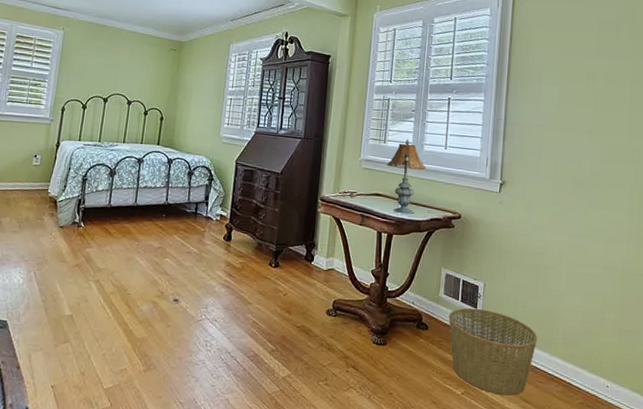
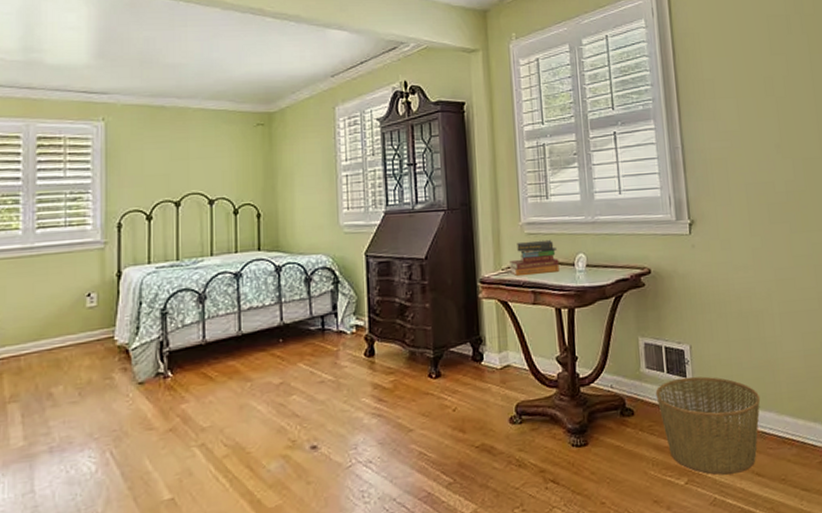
books: none [346,173,386,203] -> present [510,239,560,277]
table lamp: present [386,139,430,214] -> none [553,189,614,281]

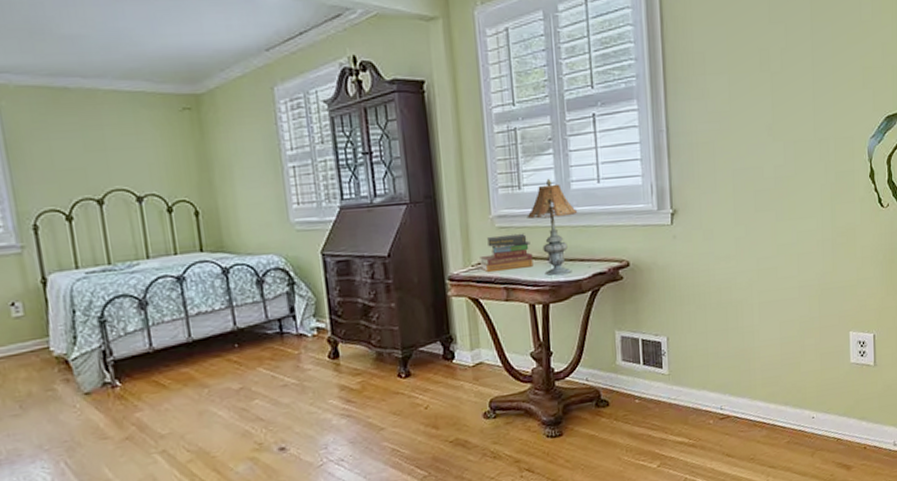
table lamp: none [553,189,614,281] -> present [527,178,591,276]
basket: present [655,376,761,475] -> none [631,366,735,457]

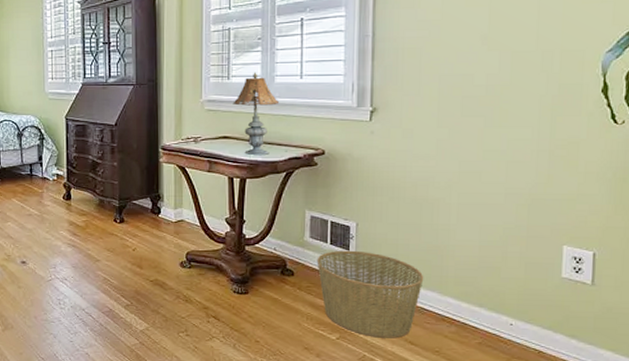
books: present [480,233,534,273] -> none [189,116,235,147]
basket: none [631,366,735,457] -> present [317,250,424,339]

